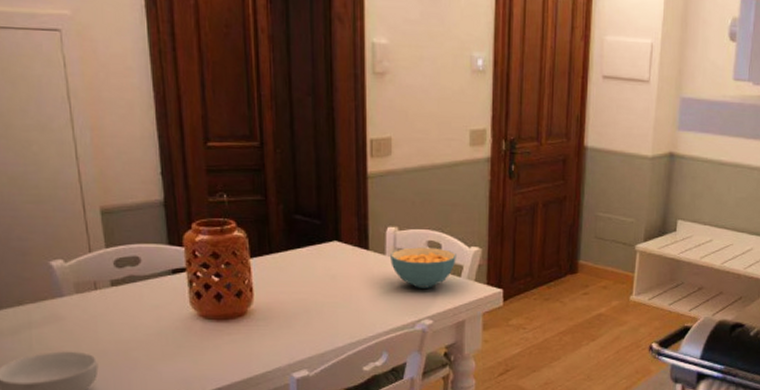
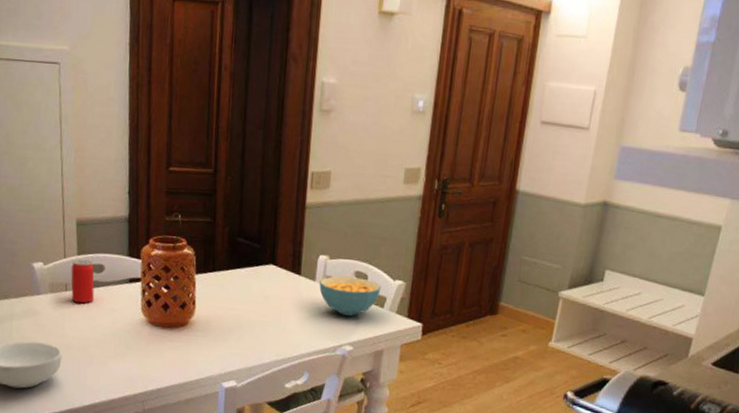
beverage can: none [99,253,131,302] -> present [71,259,95,304]

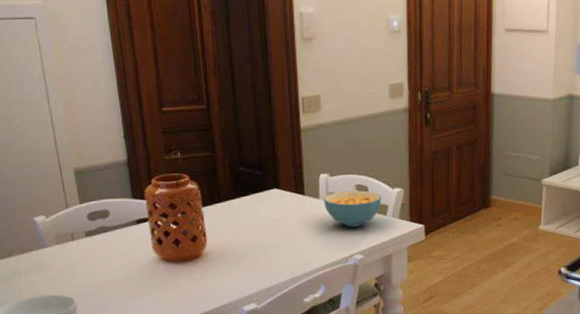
beverage can: present [71,259,95,304] -> none [75,208,103,251]

